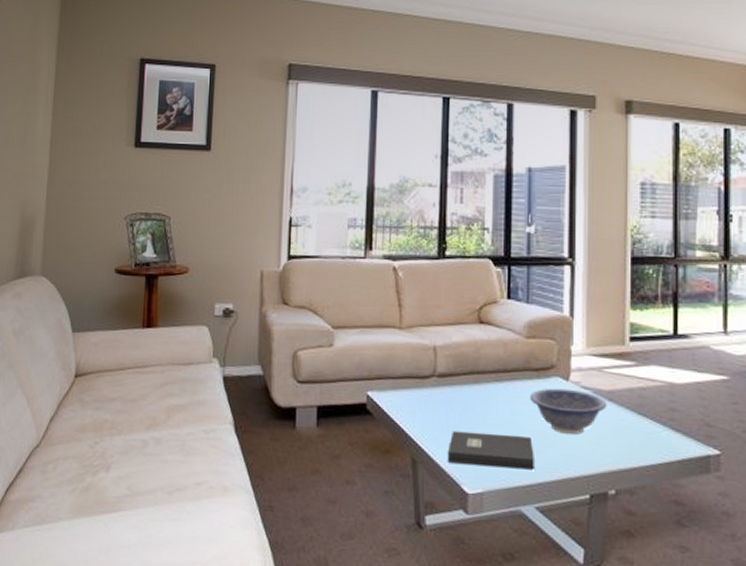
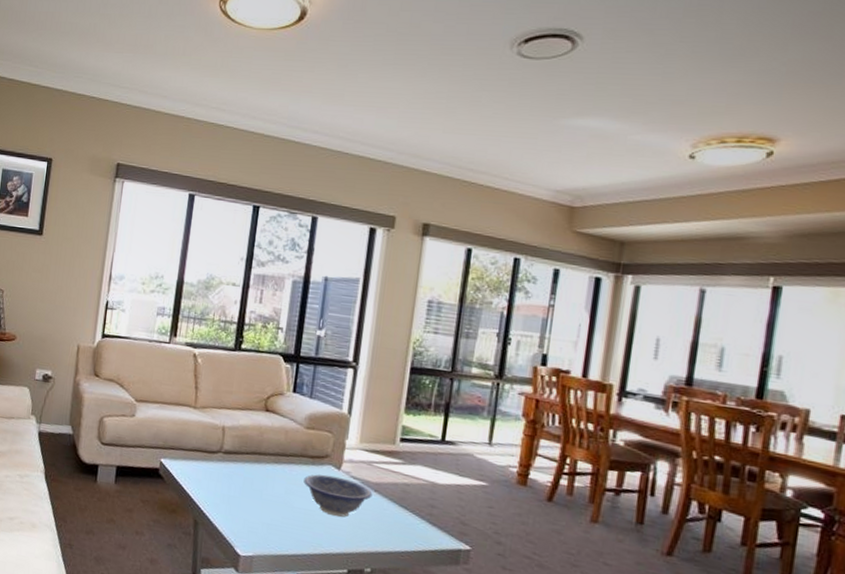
book: present [448,431,534,470] -> none [225,501,302,543]

